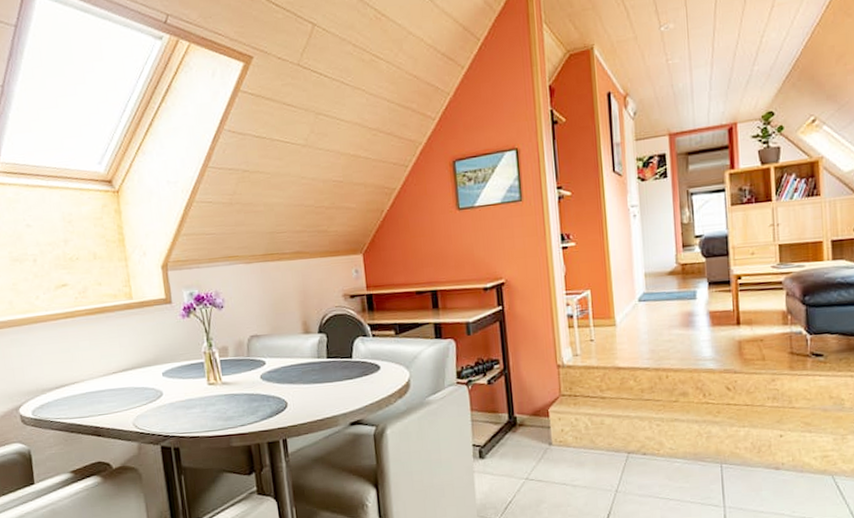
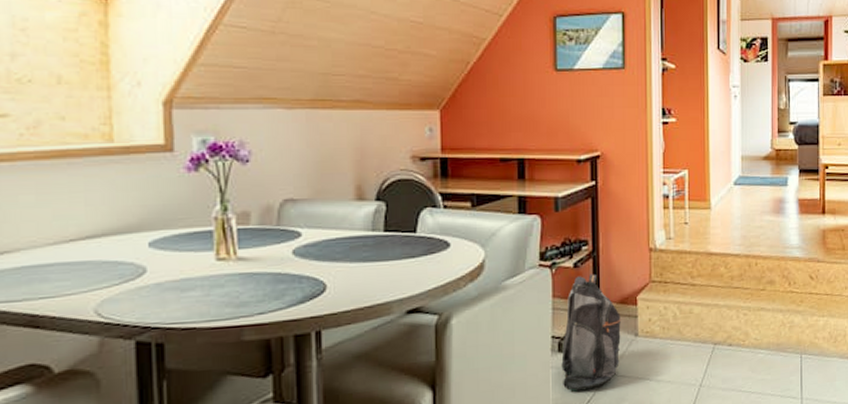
backpack: none [483,389,536,494] -> present [561,274,621,392]

